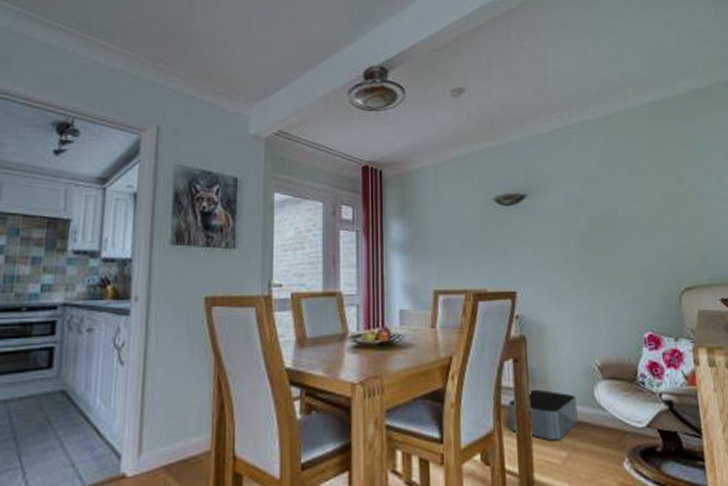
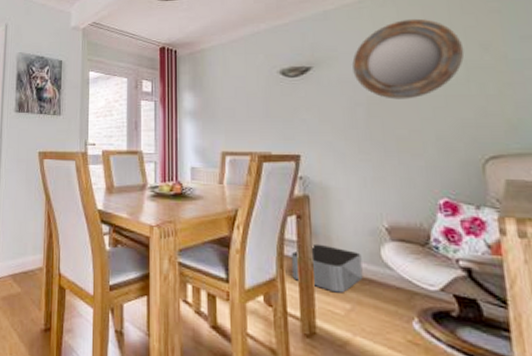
home mirror: none [565,148,663,231] -> present [352,18,465,100]

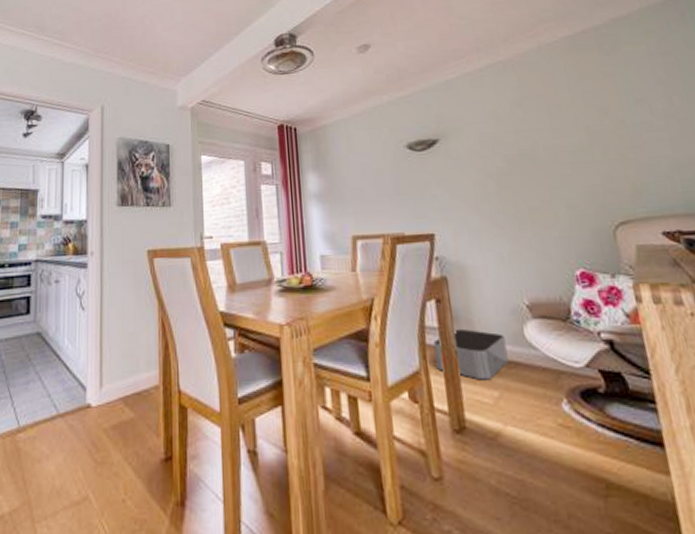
home mirror: present [352,18,465,100] -> none [478,85,586,169]

